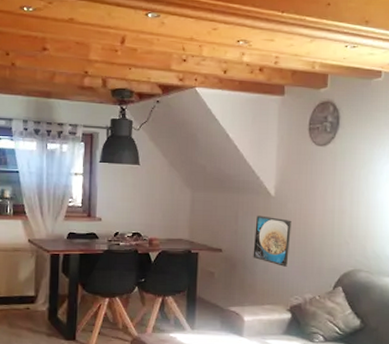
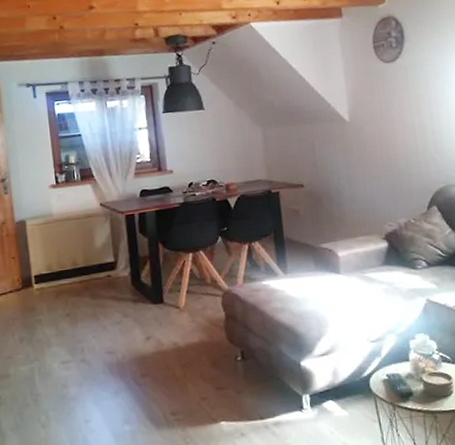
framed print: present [253,215,291,267] -> none [334,143,375,194]

